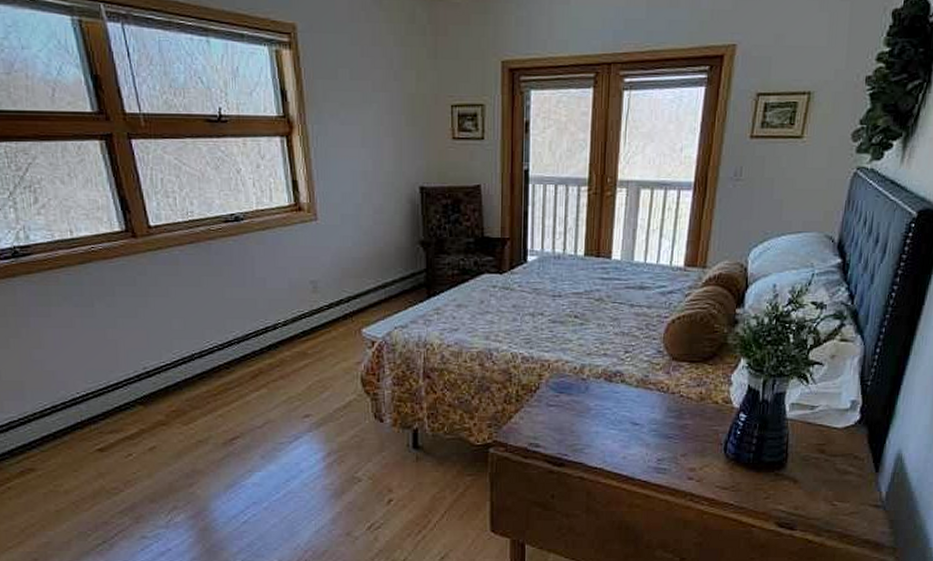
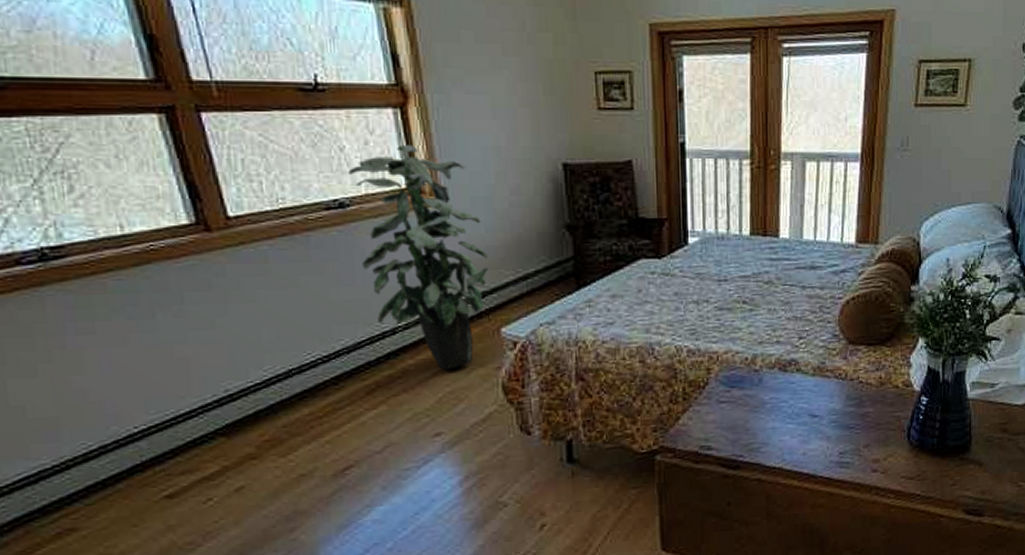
indoor plant: none [242,168,354,362] -> present [347,144,489,370]

